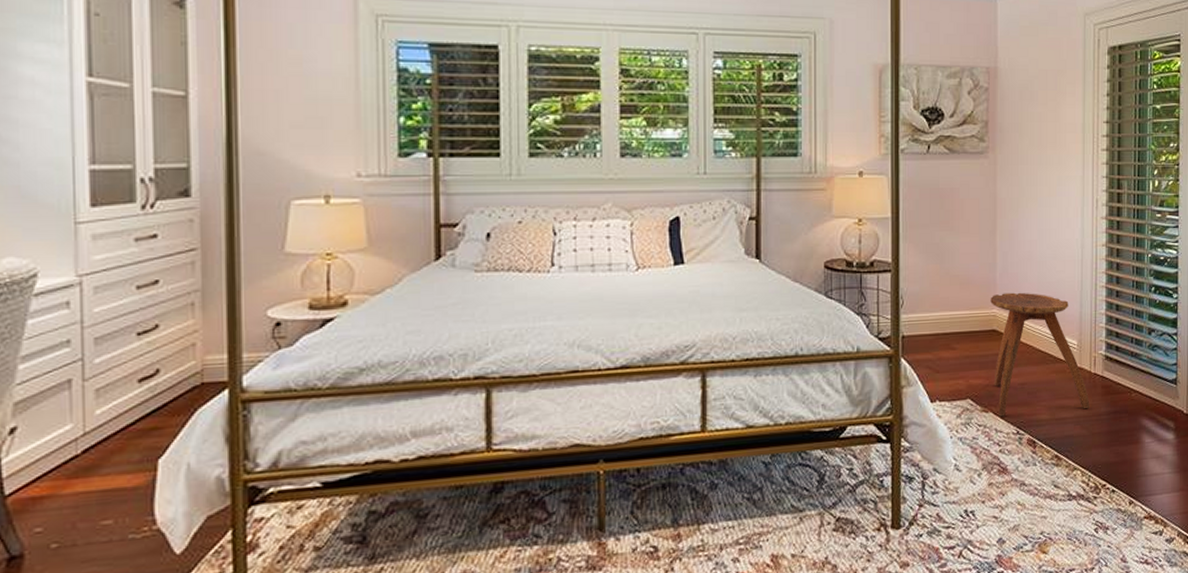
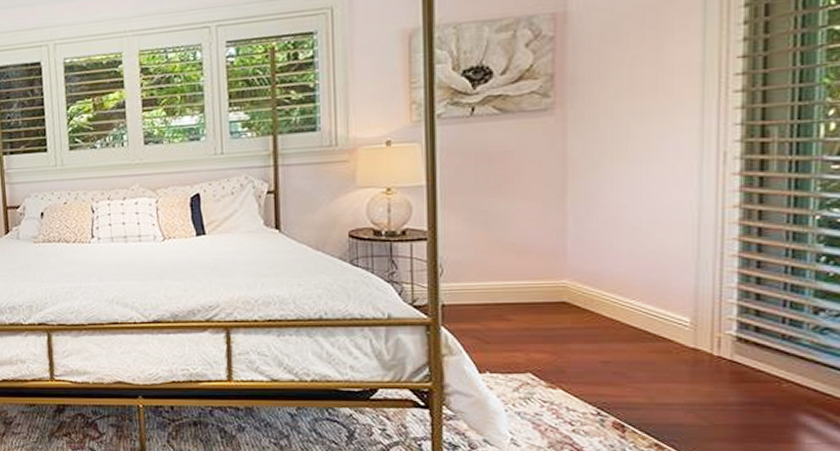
stool: present [990,292,1090,417] -> none [558,261,711,397]

